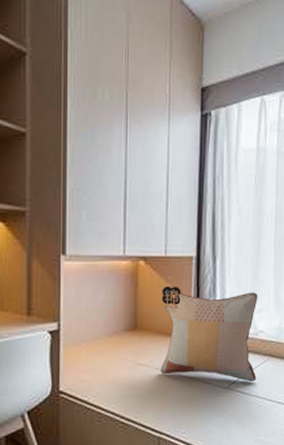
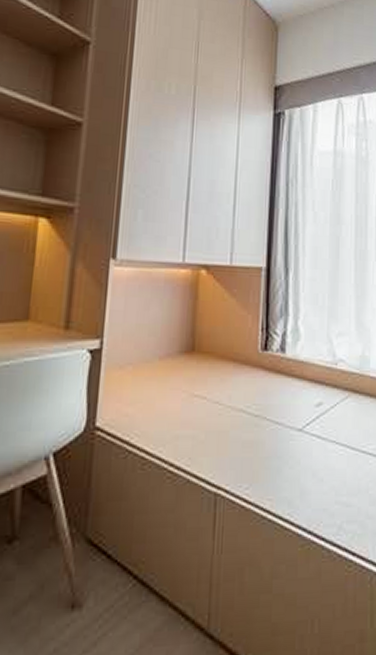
decorative pillow: present [160,286,258,382] -> none [220,300,337,423]

